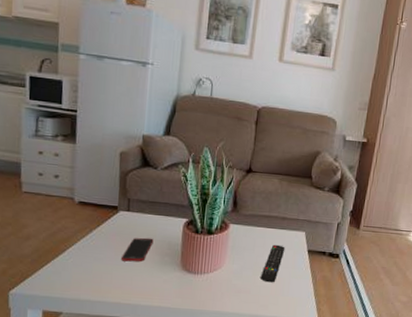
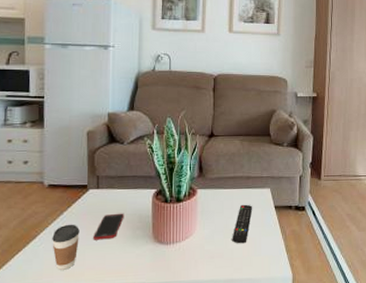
coffee cup: none [81,242,108,286] -> present [52,224,80,270]

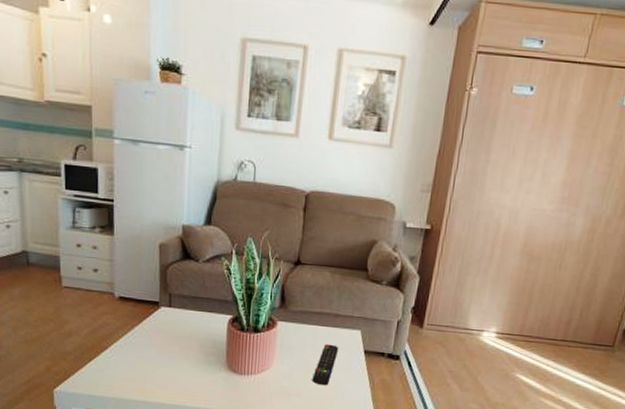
coffee cup: present [52,224,80,270] -> none [123,339,151,385]
cell phone: present [93,213,124,240] -> none [165,335,197,361]

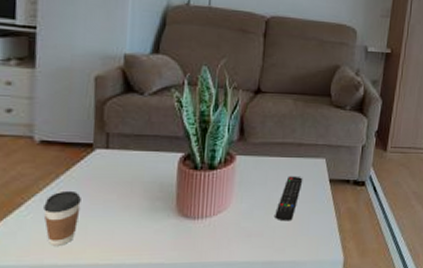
coffee cup: none [123,339,151,385] -> present [43,190,81,246]

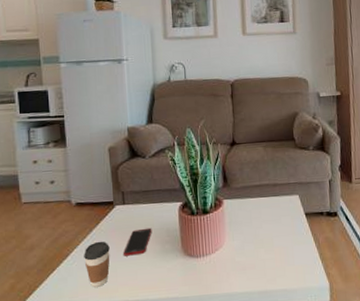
cell phone: none [99,180,141,211] -> present [123,228,152,256]
remote control: present [275,176,303,222] -> none [263,212,282,254]

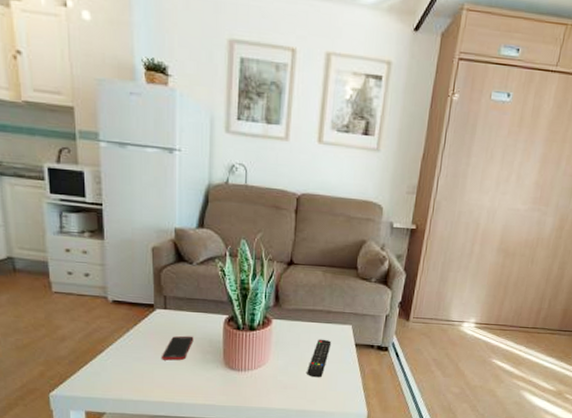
coffee cup: present [84,241,110,287] -> none [119,342,147,385]
remote control: none [263,212,282,254] -> present [307,339,332,378]

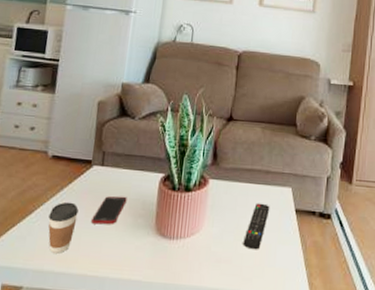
coffee cup: none [119,342,147,385] -> present [48,202,79,253]

